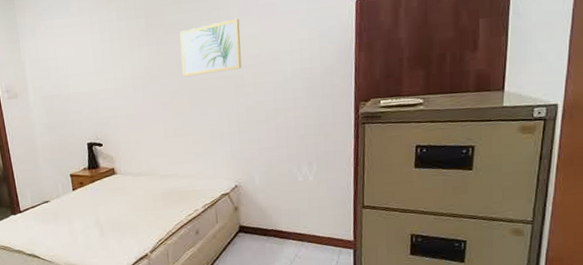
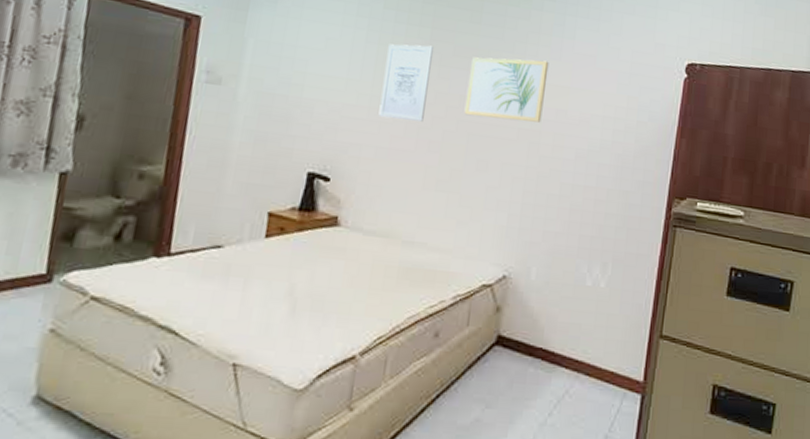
wall art: none [118,31,155,94] -> present [378,44,433,122]

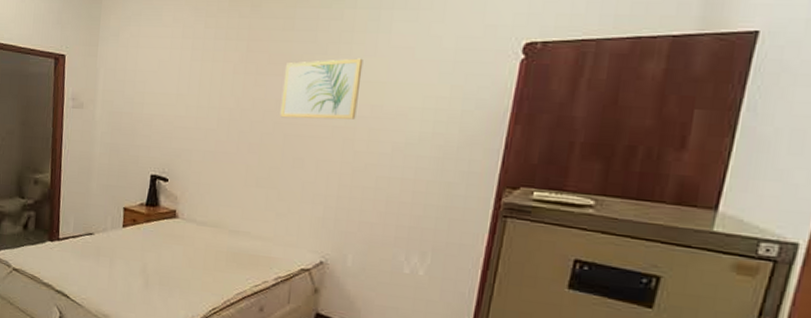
wall art: present [378,44,433,122] -> none [204,57,250,127]

